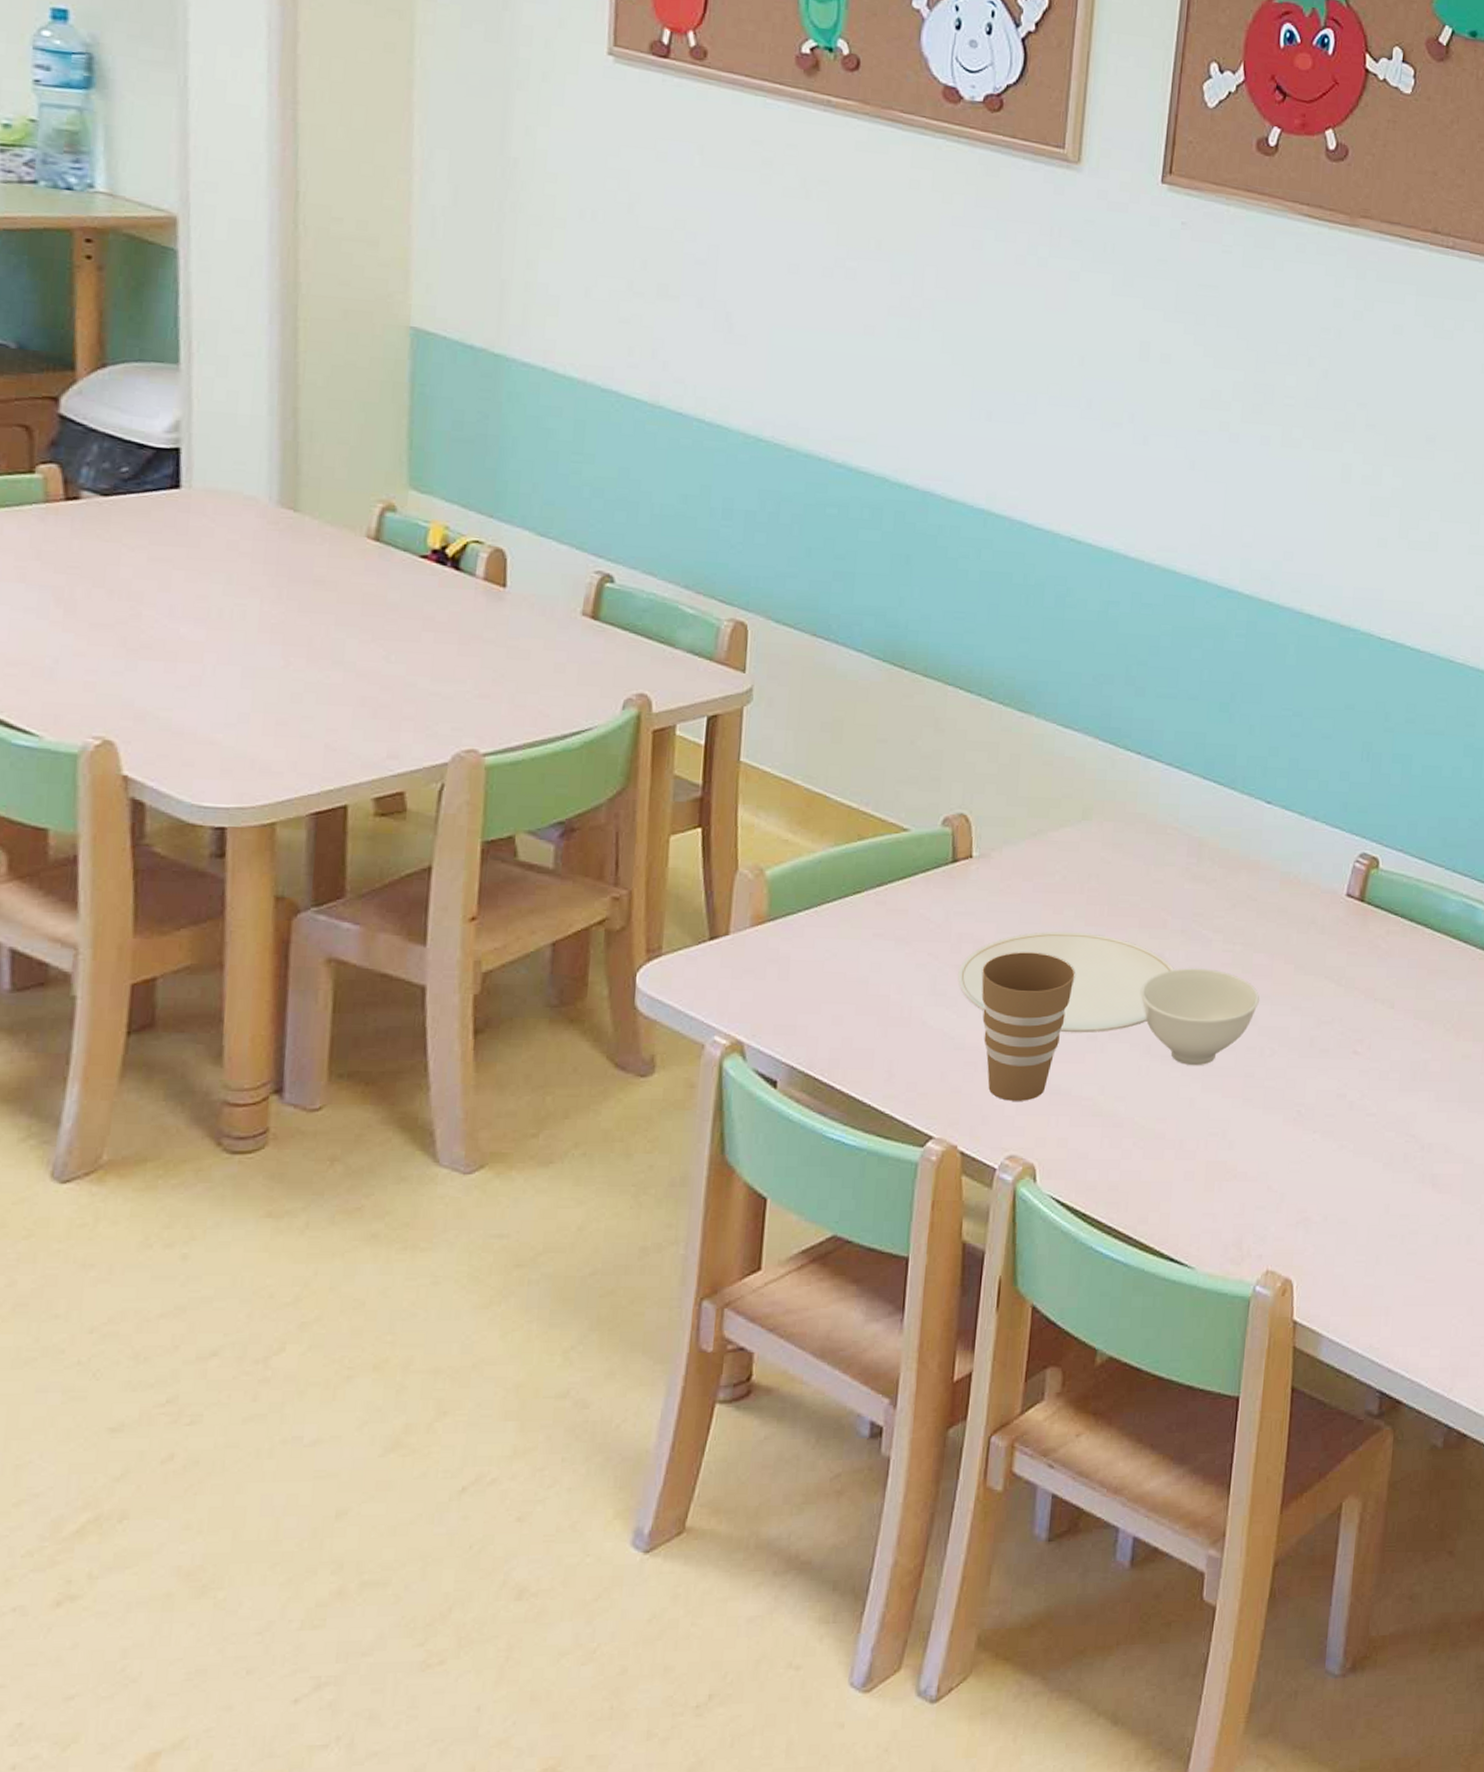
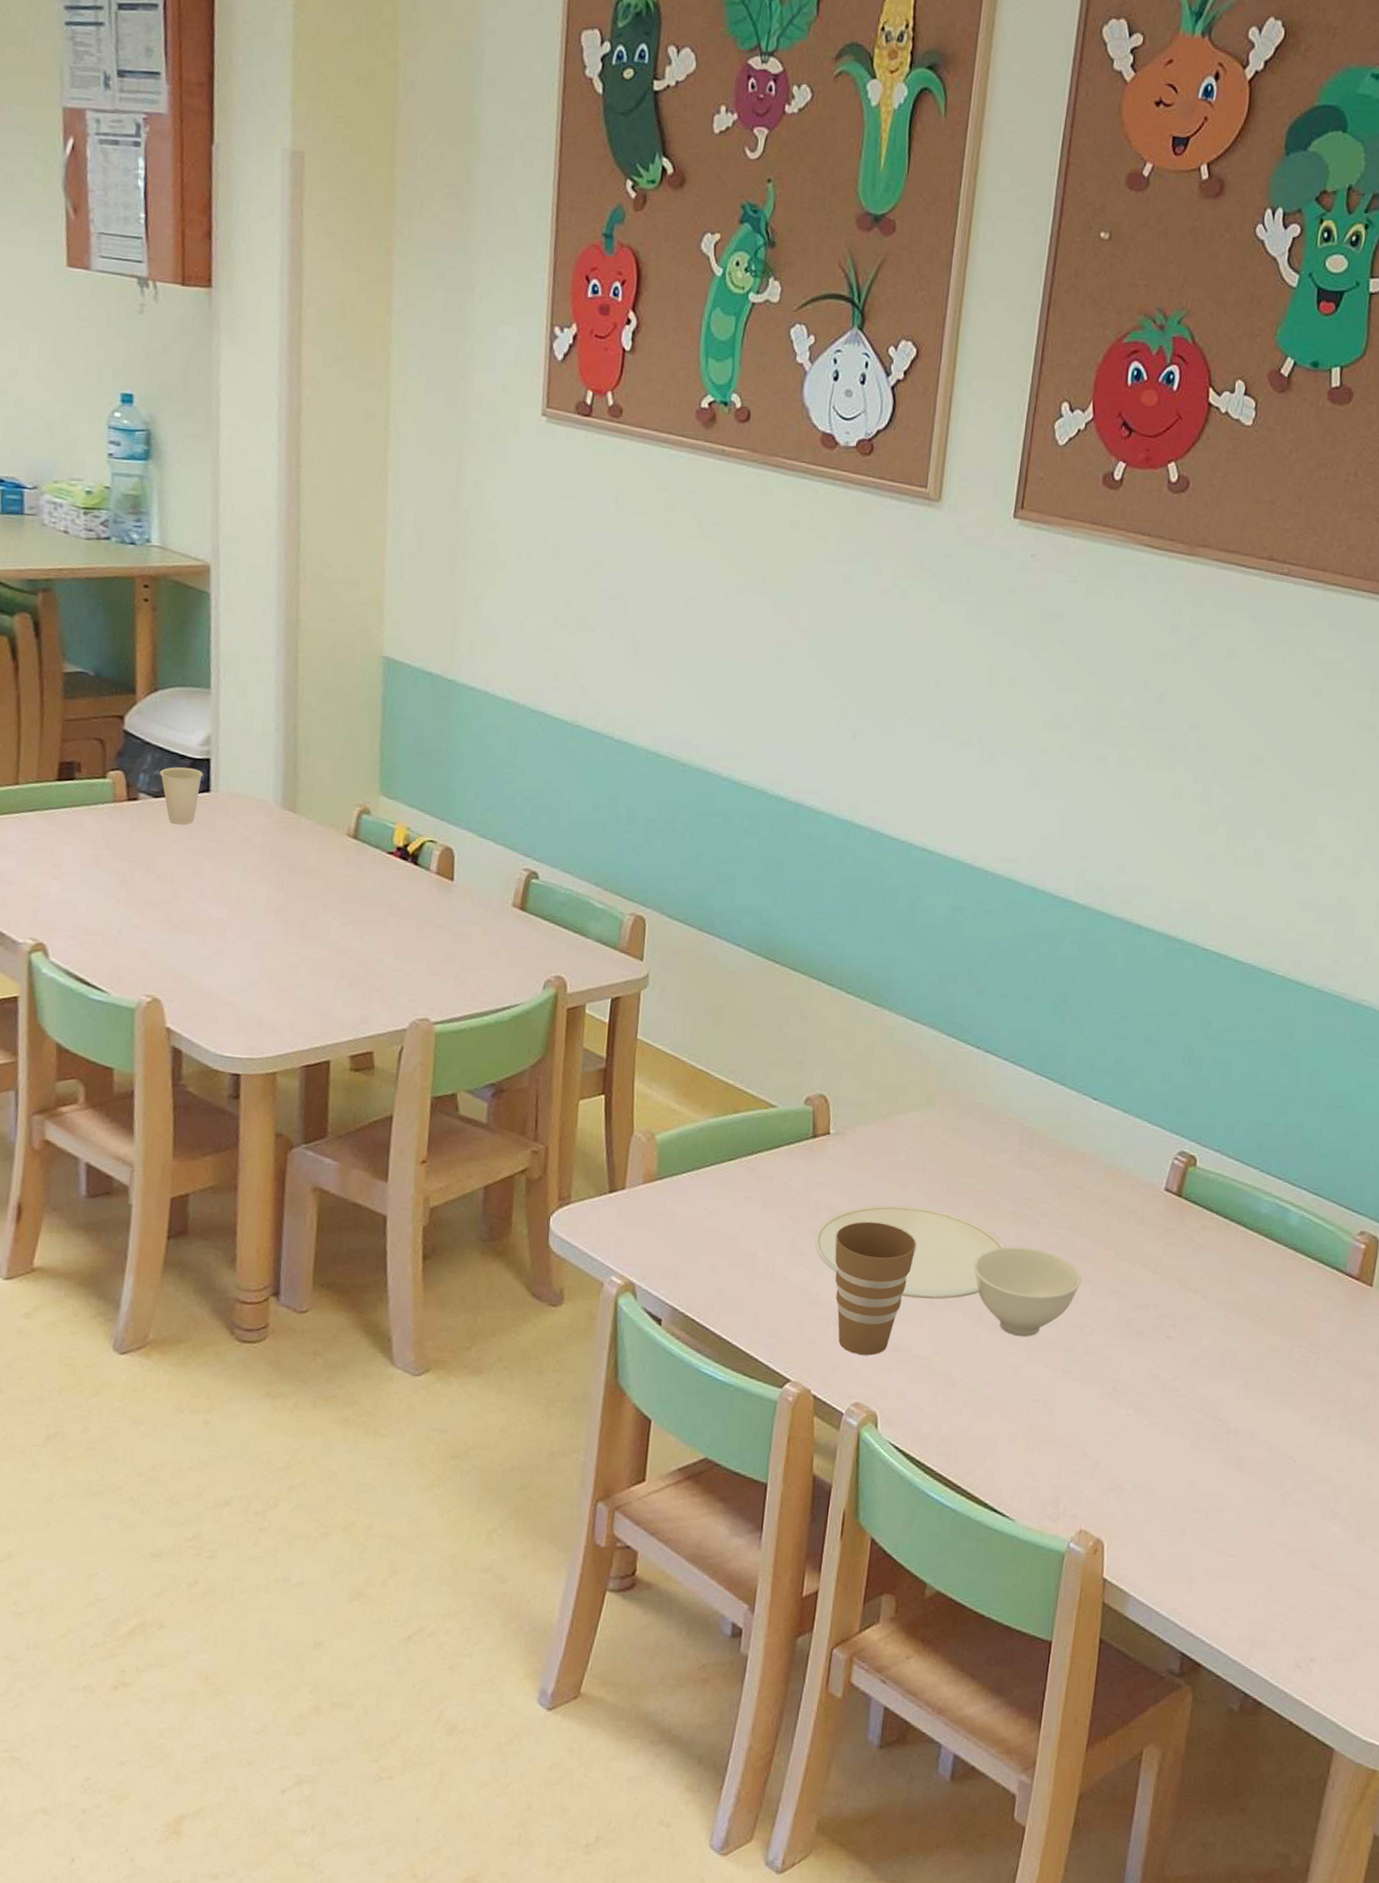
cup: none [109,458,171,529] -> present [159,767,204,825]

